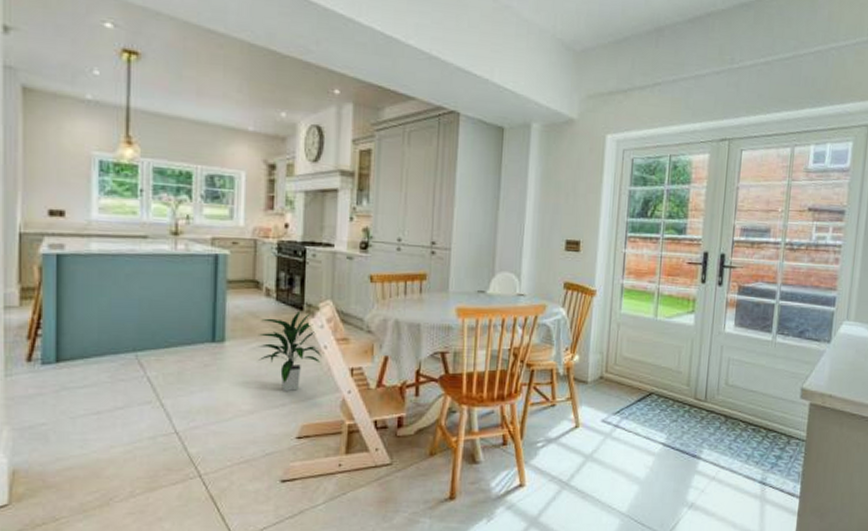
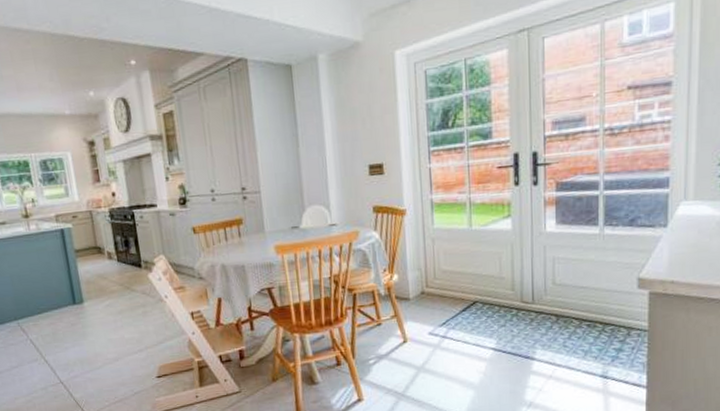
indoor plant: present [258,310,321,392] -> none [109,266,164,340]

